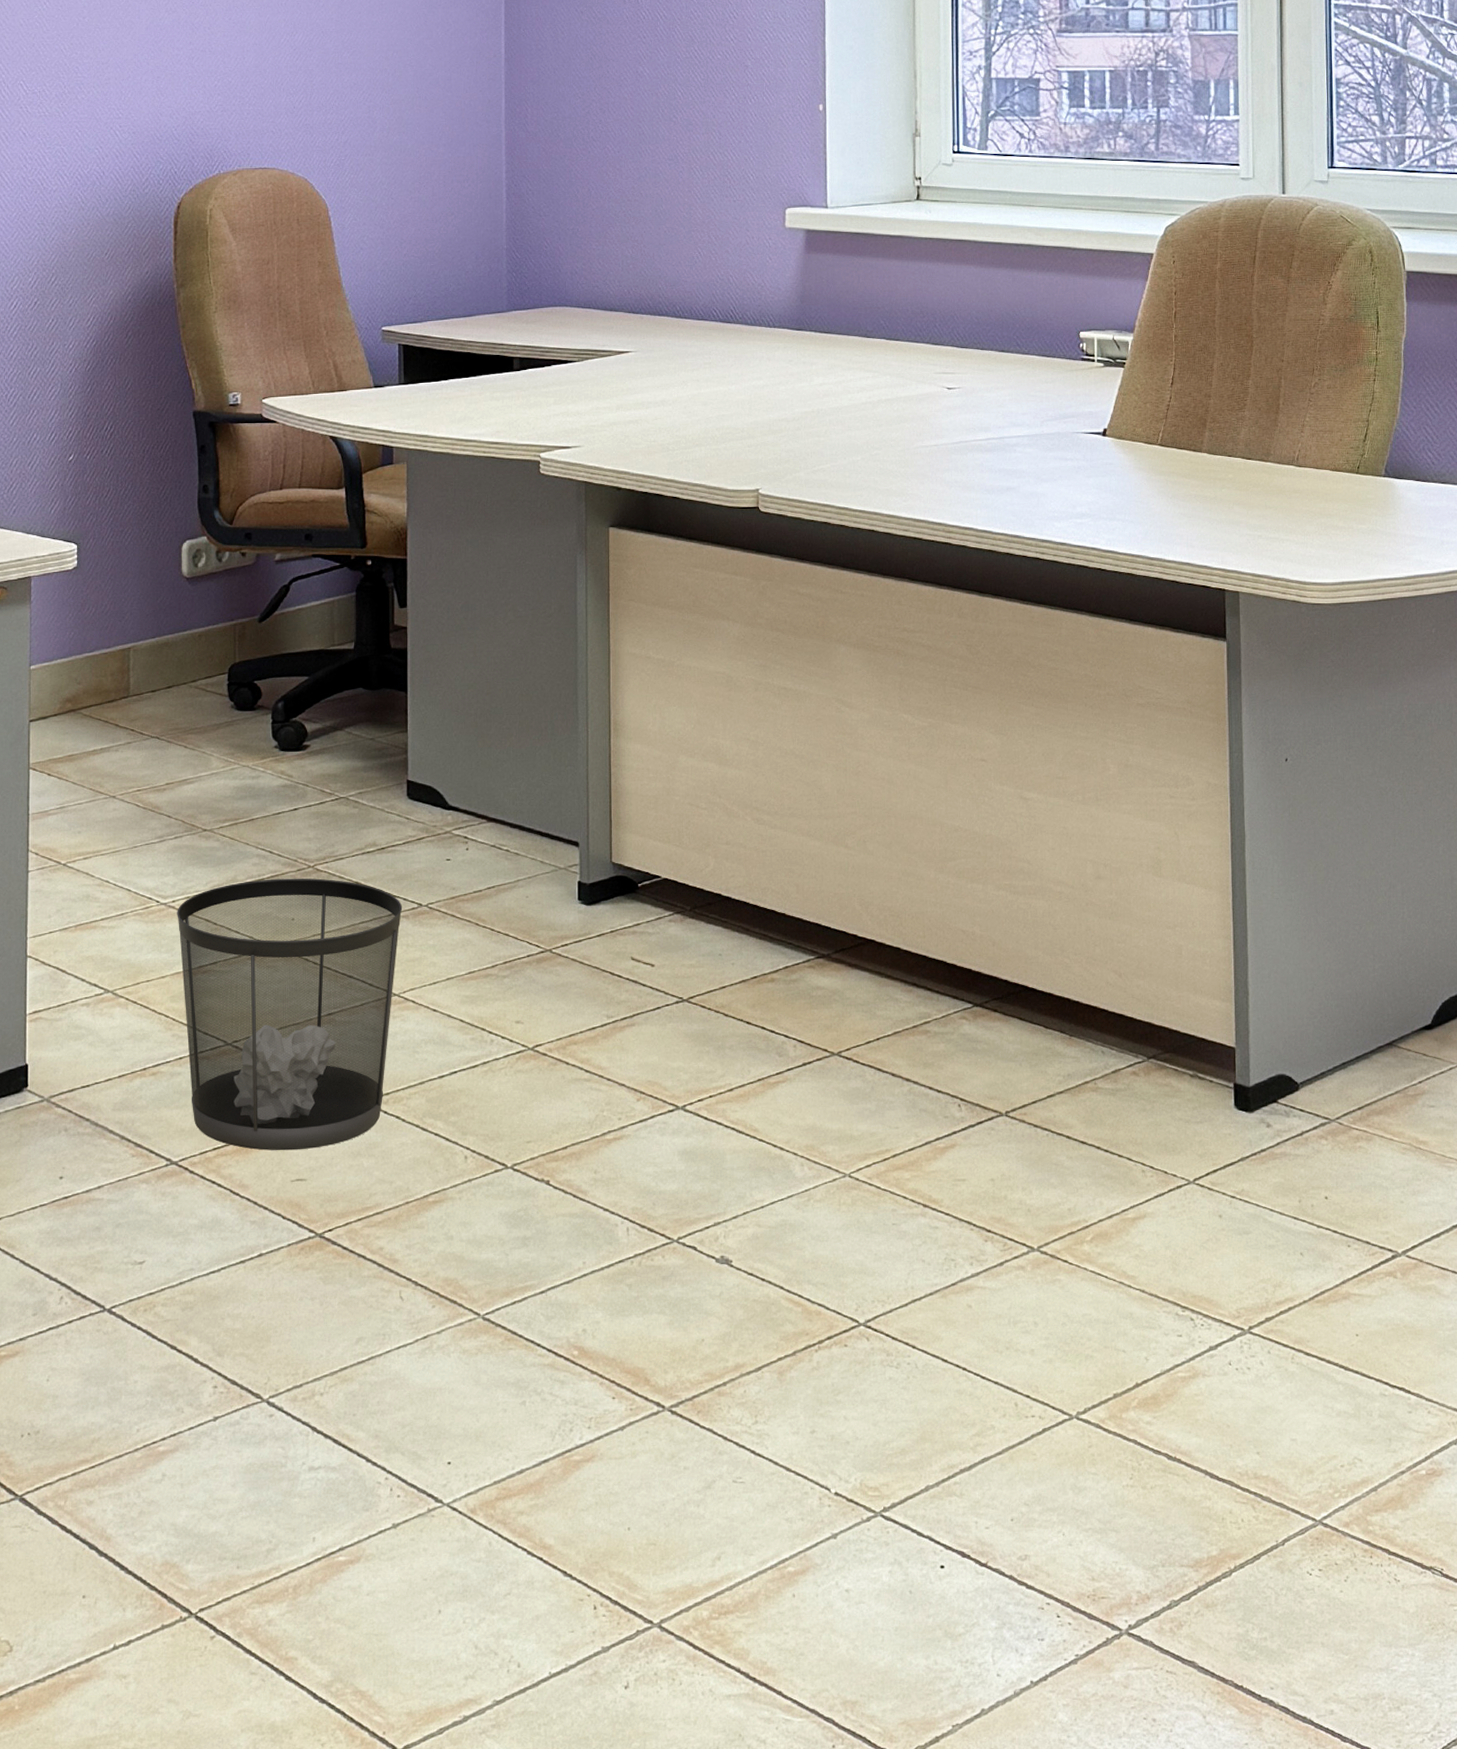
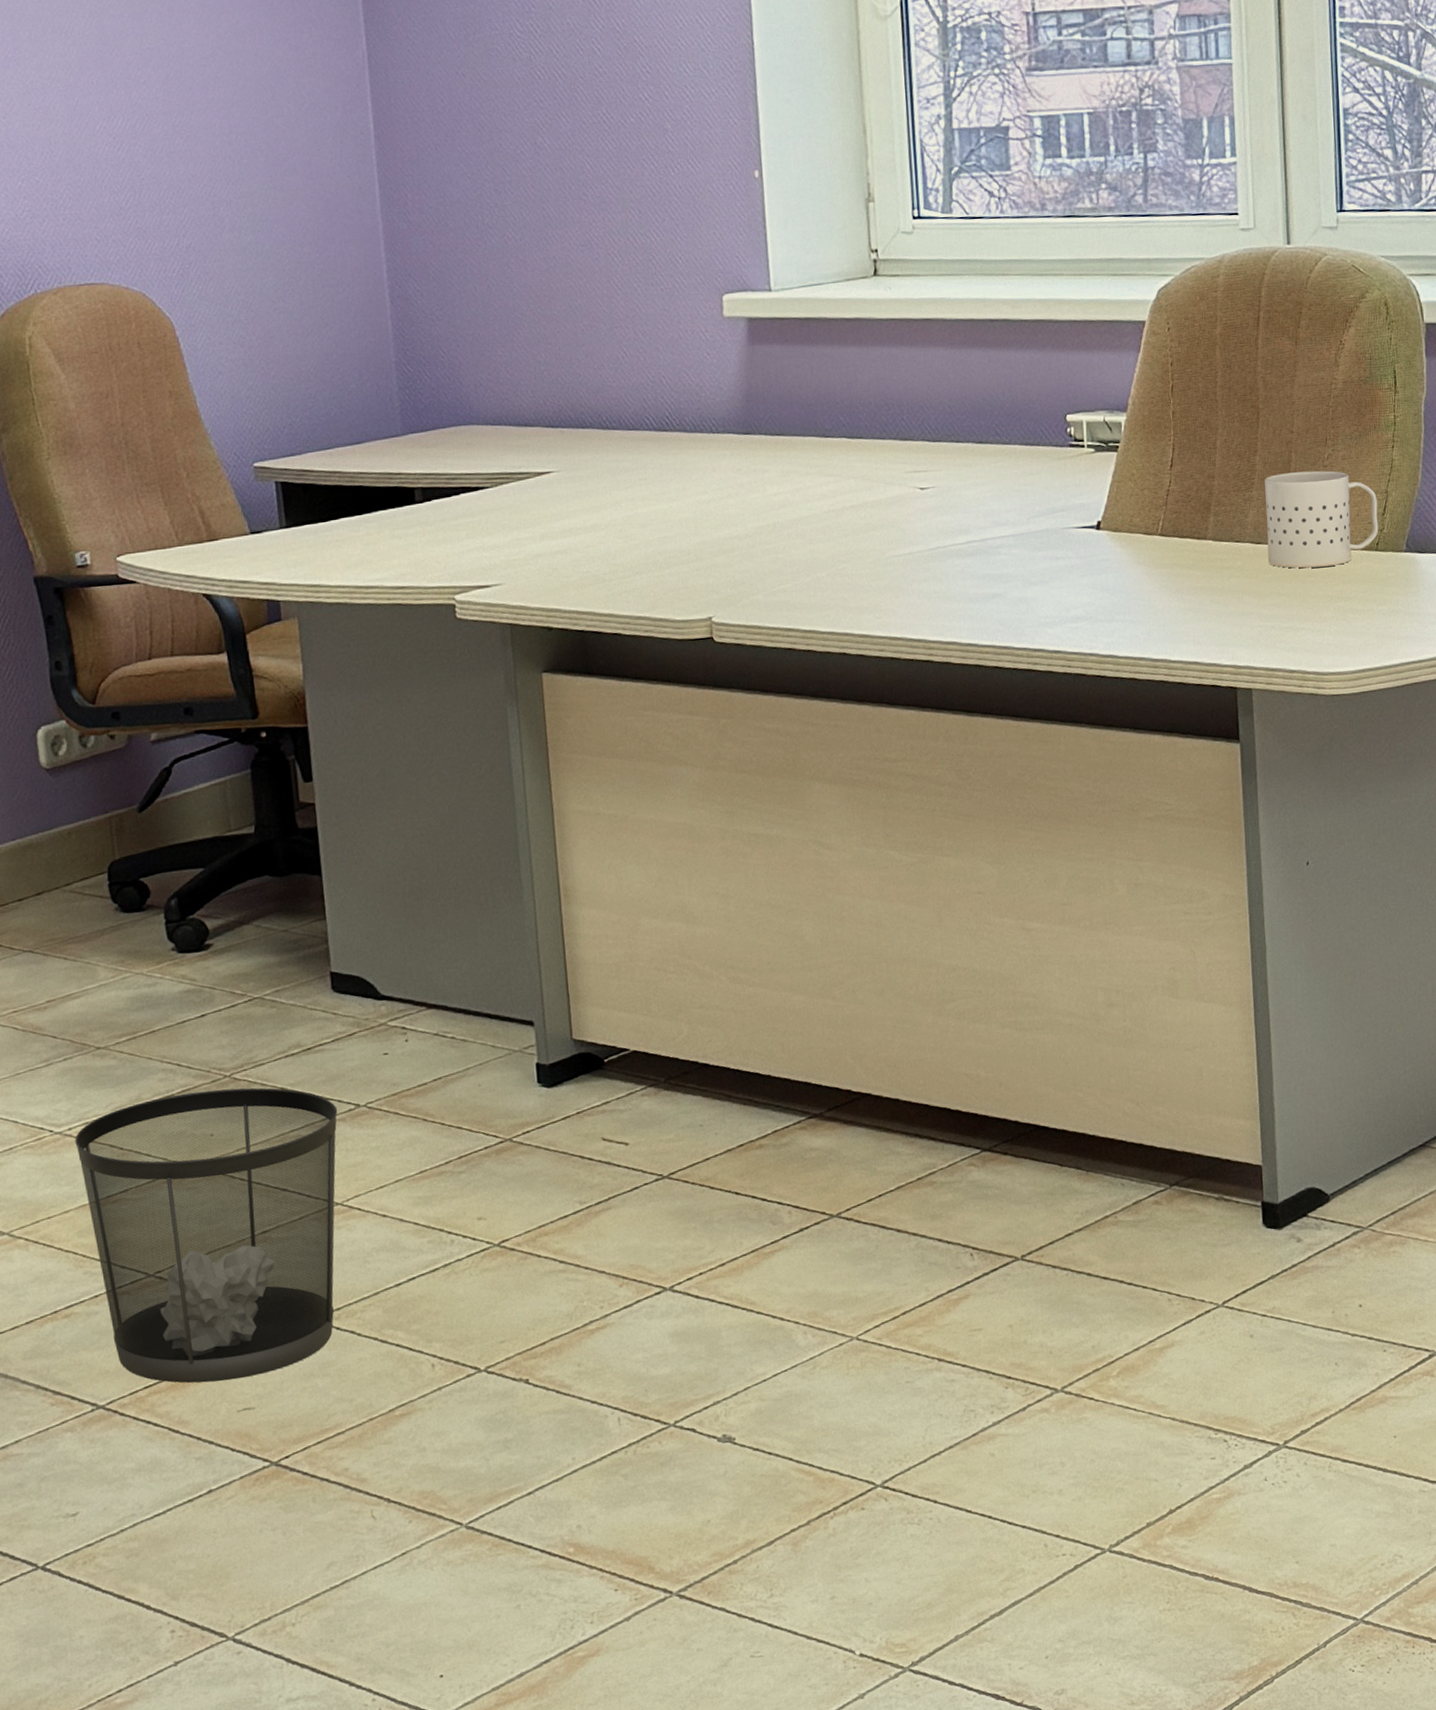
mug: none [1255,397,1360,485] -> present [1263,470,1379,569]

